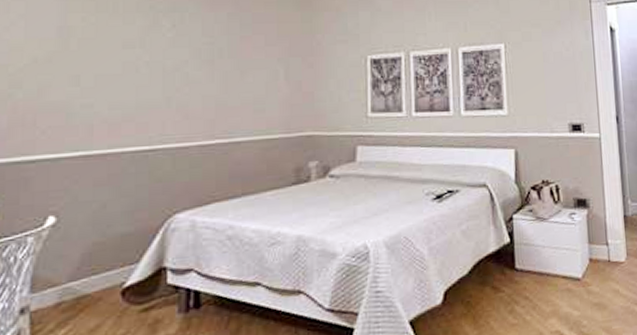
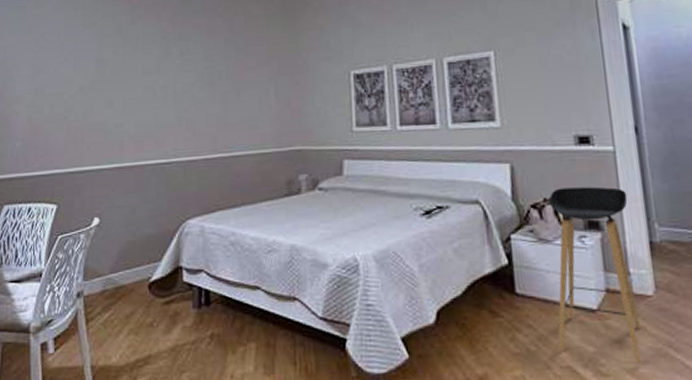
stool: none [546,169,615,322] -> present [548,186,641,364]

